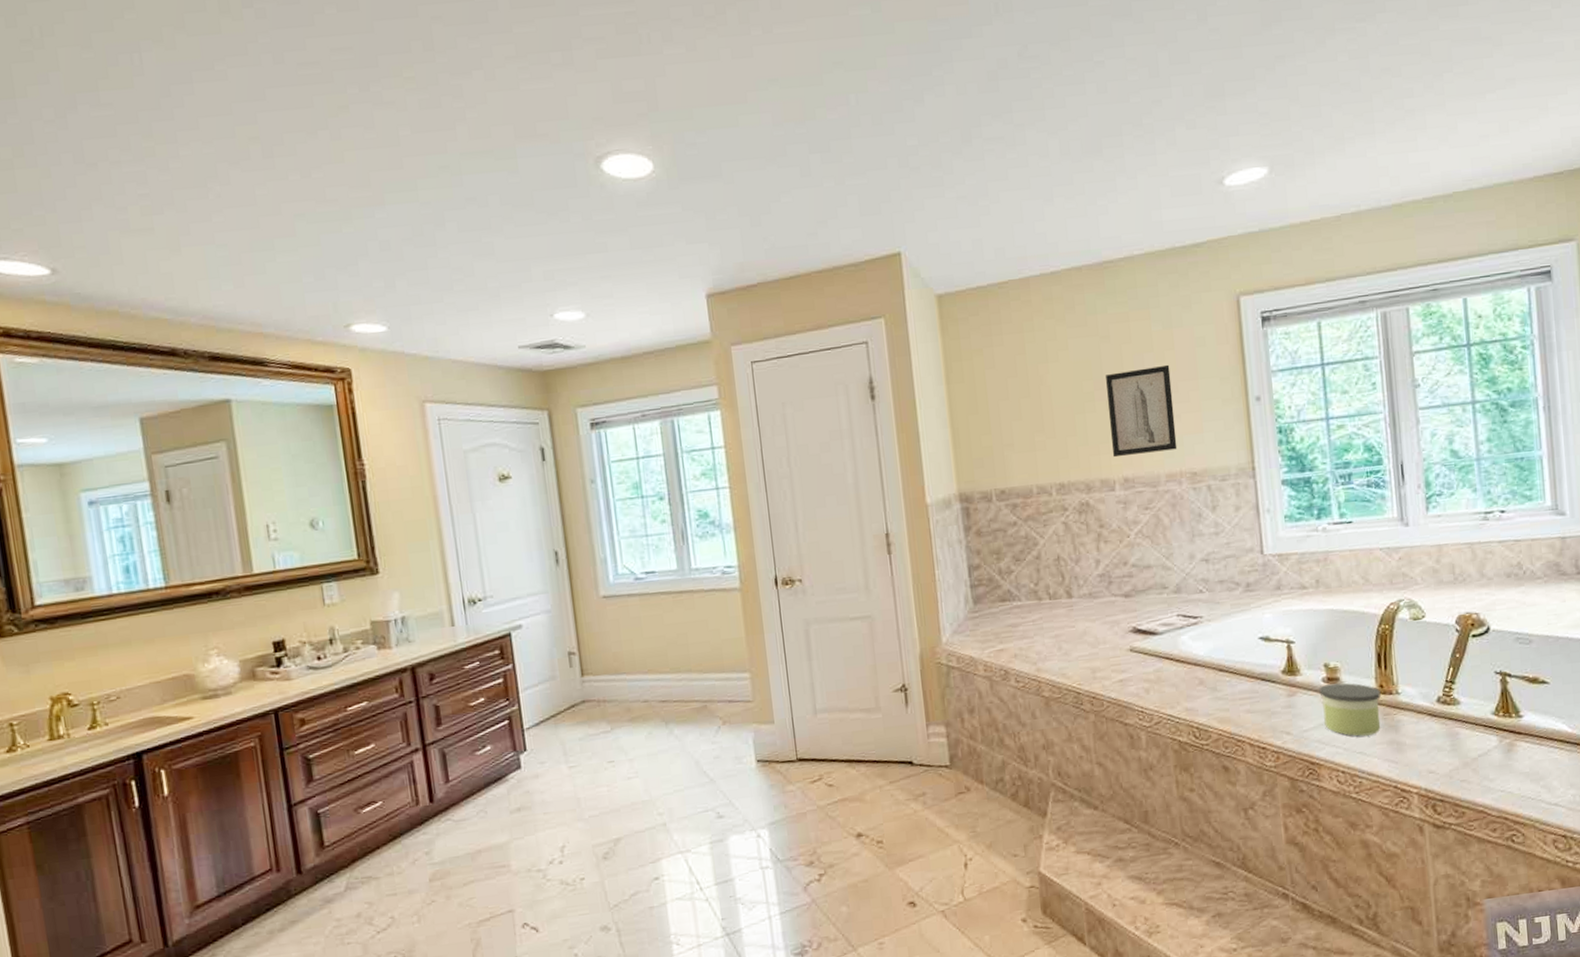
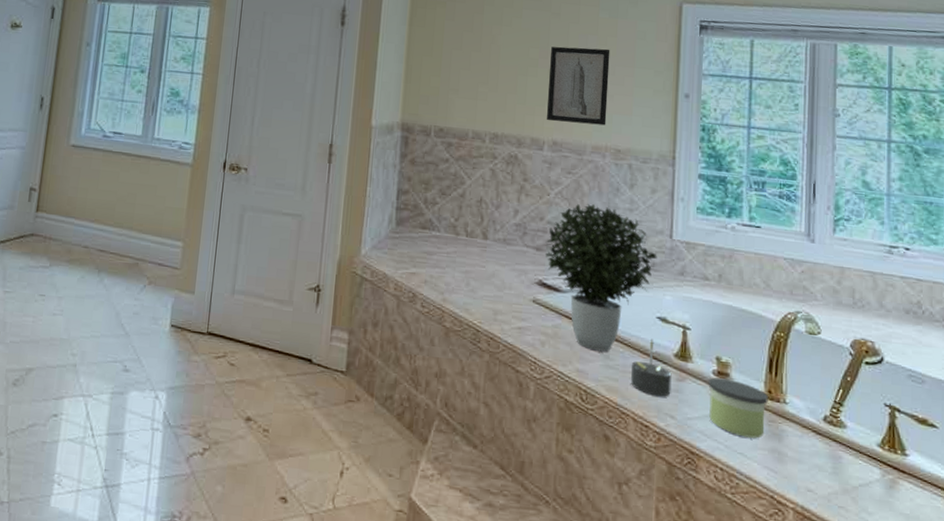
potted plant: none [1133,536,1251,686] -> present [545,204,657,352]
candle: none [1240,660,1284,717] -> present [630,338,672,397]

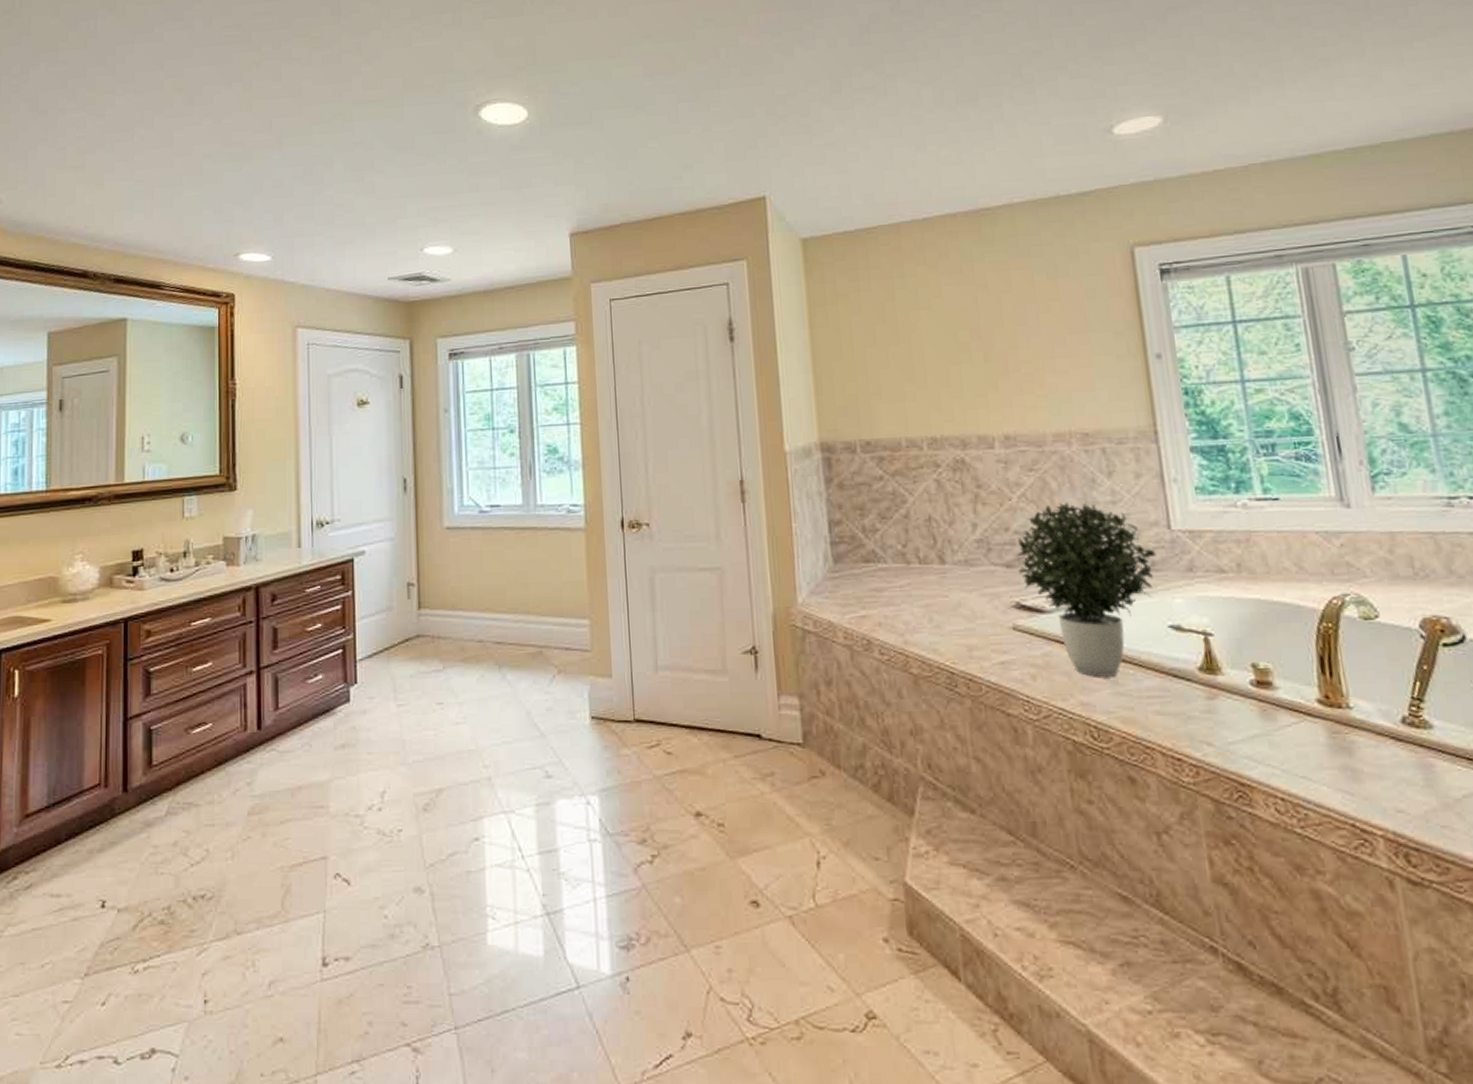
wall art: present [546,46,610,126] -> none [983,316,1066,413]
candle: present [630,338,672,397] -> none [1148,653,1203,722]
candle: present [708,377,768,438] -> none [1246,688,1329,757]

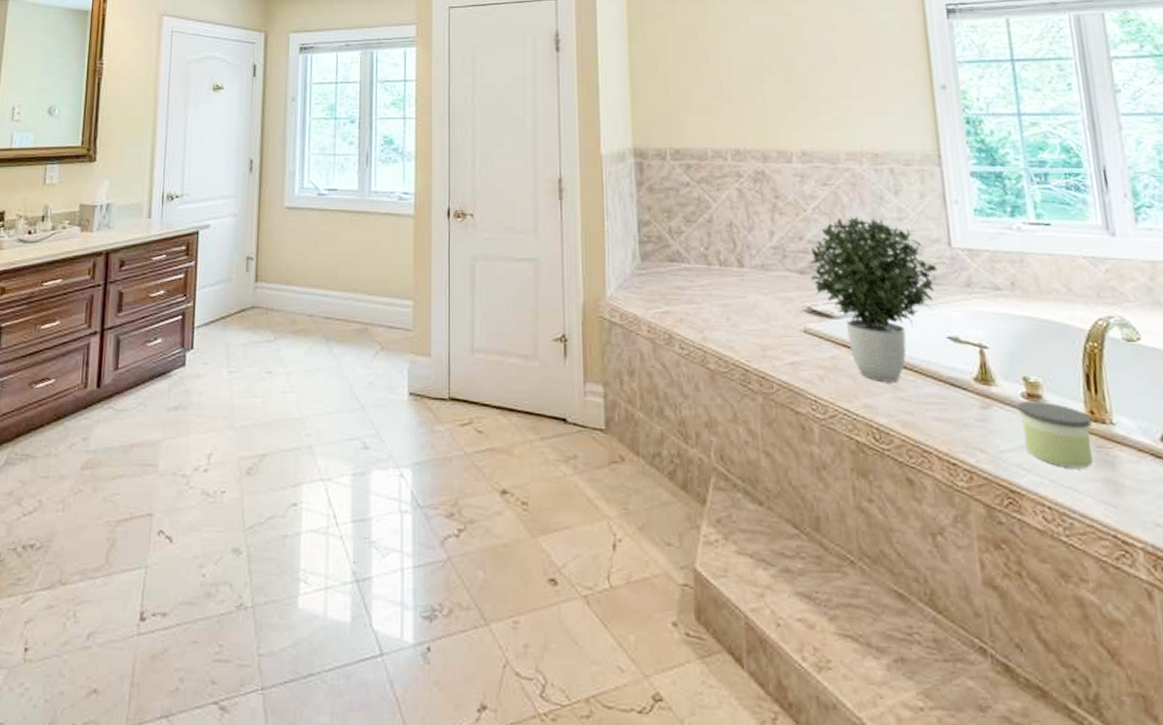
candle: none [1246,688,1329,757] -> present [1018,401,1094,468]

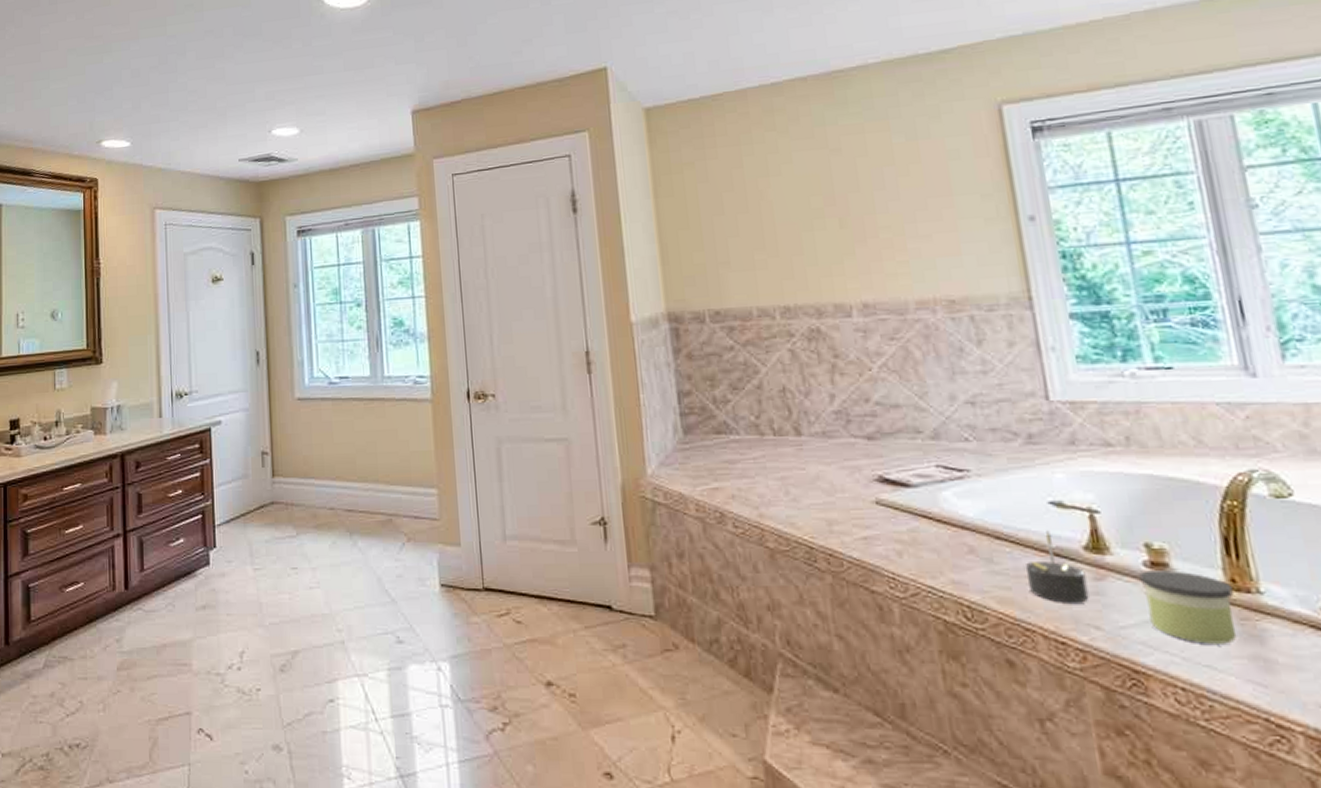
potted plant: present [808,217,938,382] -> none [877,373,1034,555]
candle: none [927,362,977,429] -> present [1026,530,1089,603]

